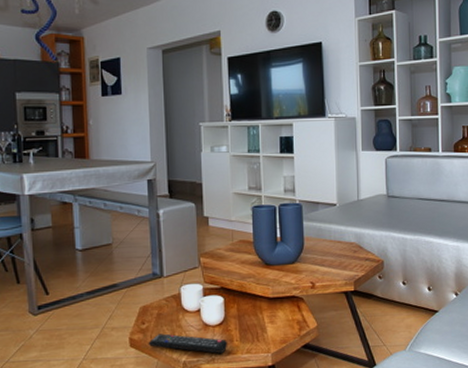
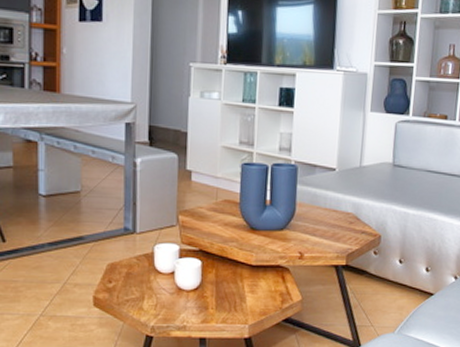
remote control: present [148,333,228,354] -> none [114,295,203,322]

